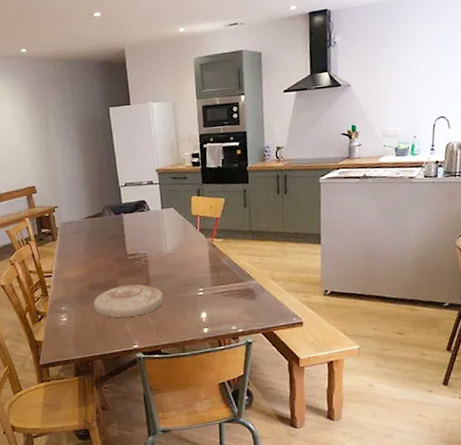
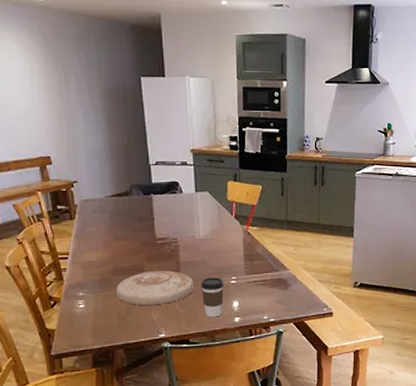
coffee cup: none [170,289,192,329] -> present [201,277,224,318]

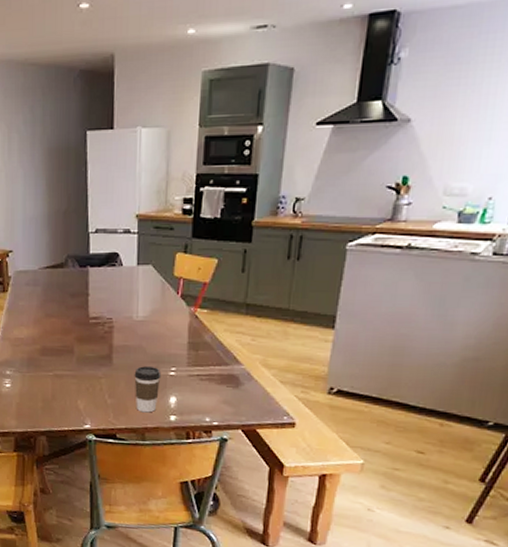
plate: present [116,271,195,305] -> none [43,354,127,392]

